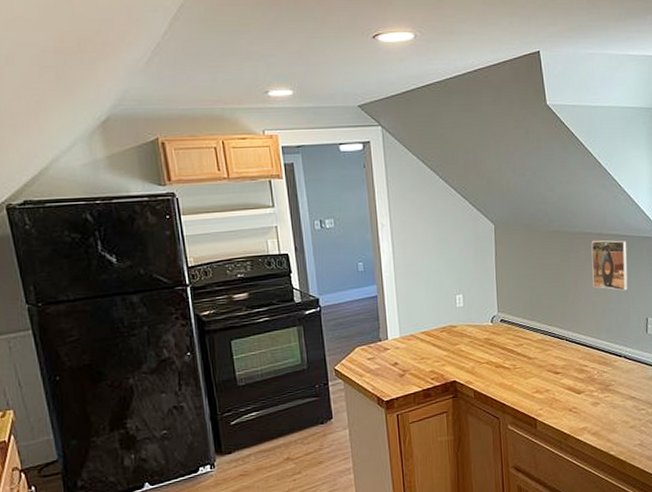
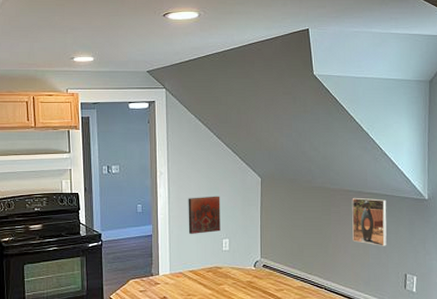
decorative tile: none [415,247,453,292] -> present [188,196,221,234]

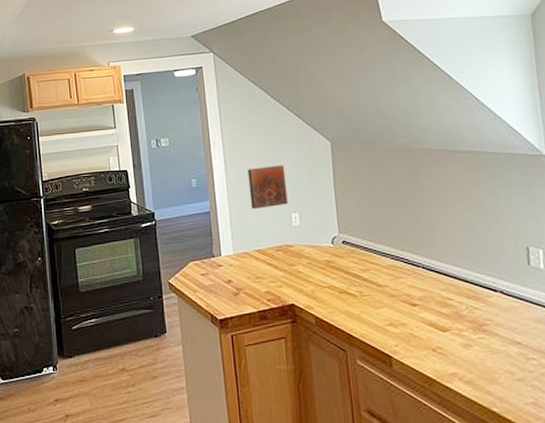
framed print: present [352,197,387,246] -> none [445,157,498,214]

